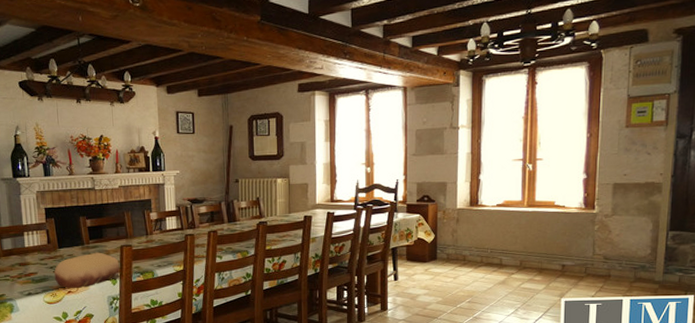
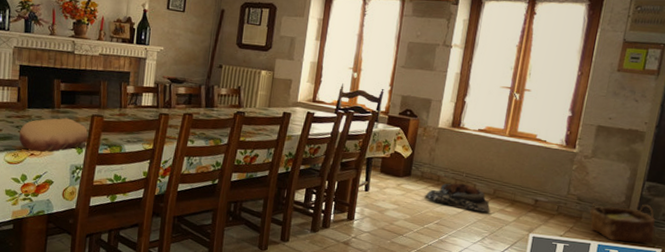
dog bed: none [453,259,520,284] -> present [425,183,491,212]
woven basket: none [617,253,685,294] -> present [589,202,655,244]

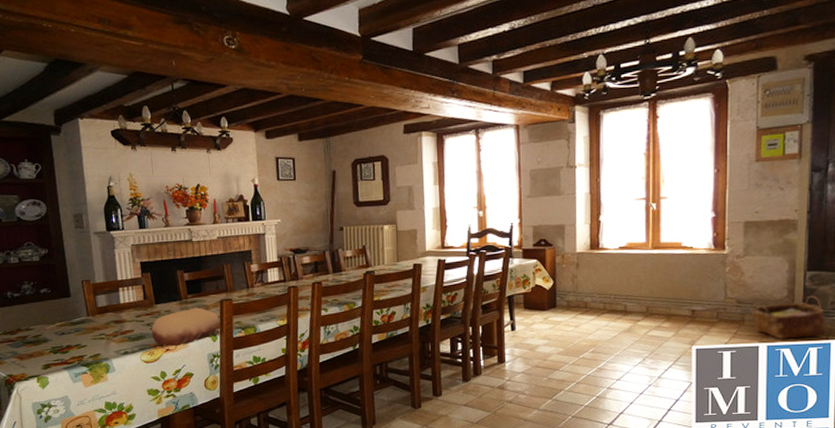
dog bed: present [425,183,491,212] -> none [575,306,647,333]

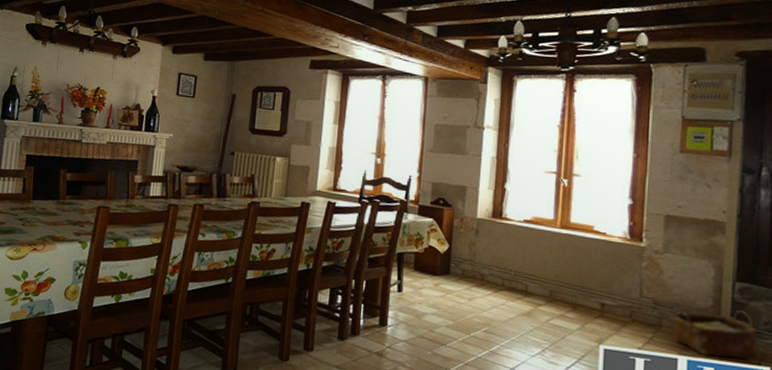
bread loaf: present [151,307,220,347] -> none [22,209,93,248]

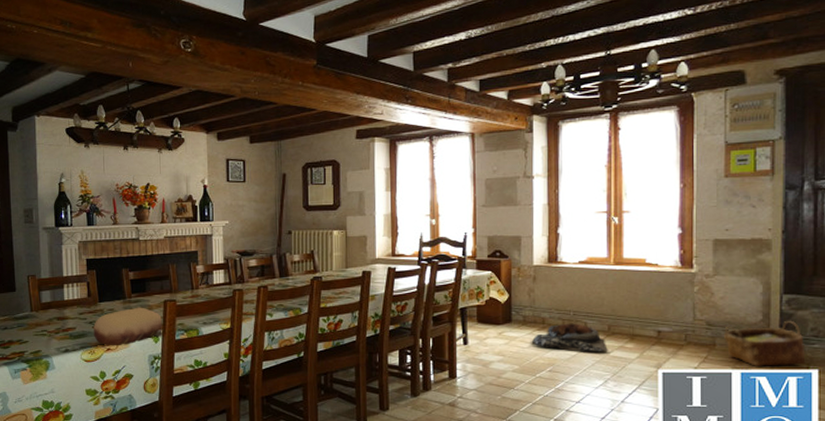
bread loaf: none [22,209,93,248] -> present [93,307,162,346]
dog bed: none [468,282,549,318] -> present [531,323,609,351]

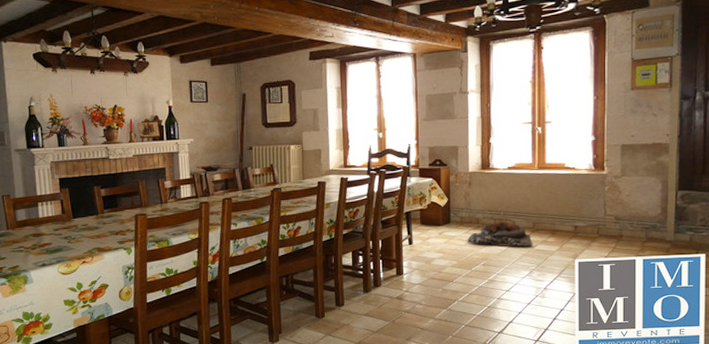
bread loaf: present [93,307,162,346] -> none [69,221,134,259]
woven basket: present [723,320,806,366] -> none [628,212,696,253]

